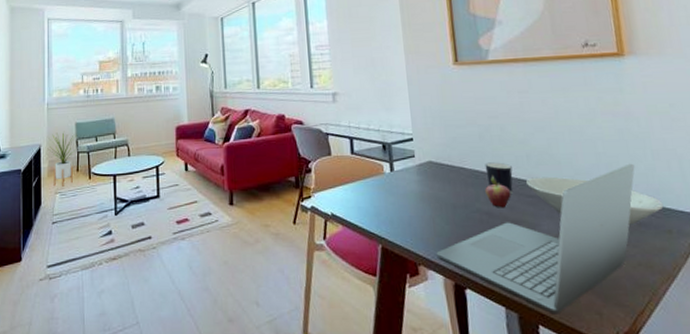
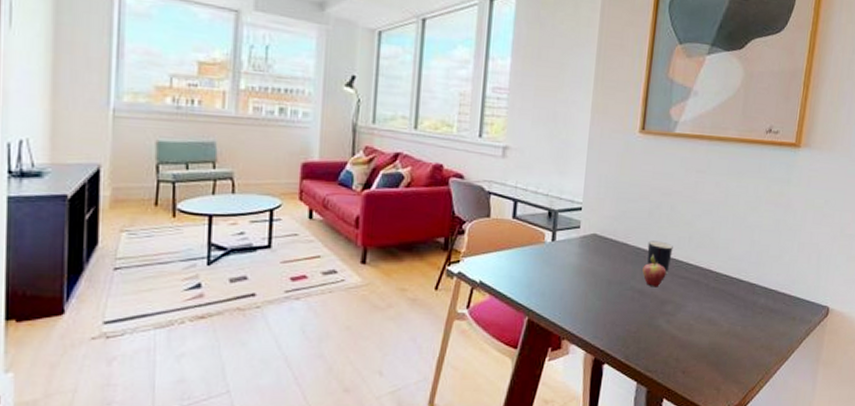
house plant: present [47,132,77,187] -> none [111,151,158,224]
laptop: present [436,163,635,315] -> none [582,253,781,389]
bowl: present [526,176,664,225] -> none [683,259,795,311]

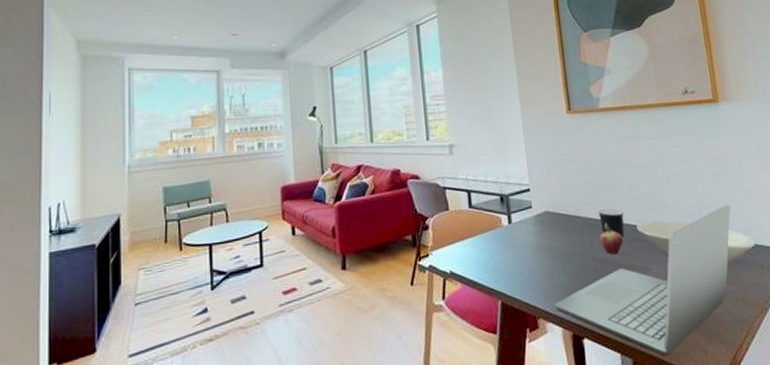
laptop: none [582,253,781,389] -> present [554,204,731,356]
bowl: none [683,259,795,311] -> present [637,220,756,263]

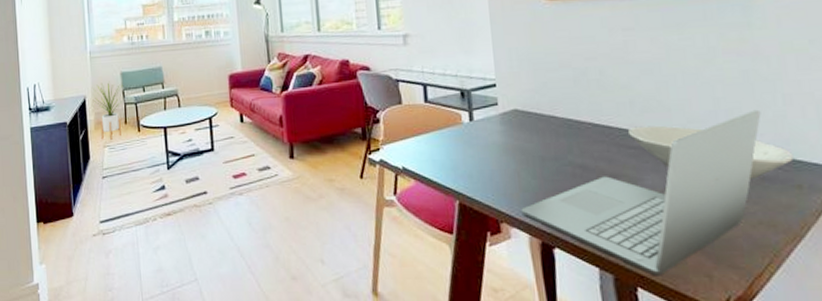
house plant: none [128,198,165,261] -> present [93,82,123,140]
mug: present [598,209,625,240] -> none [580,109,613,145]
fruit: present [599,222,623,255] -> none [579,124,610,161]

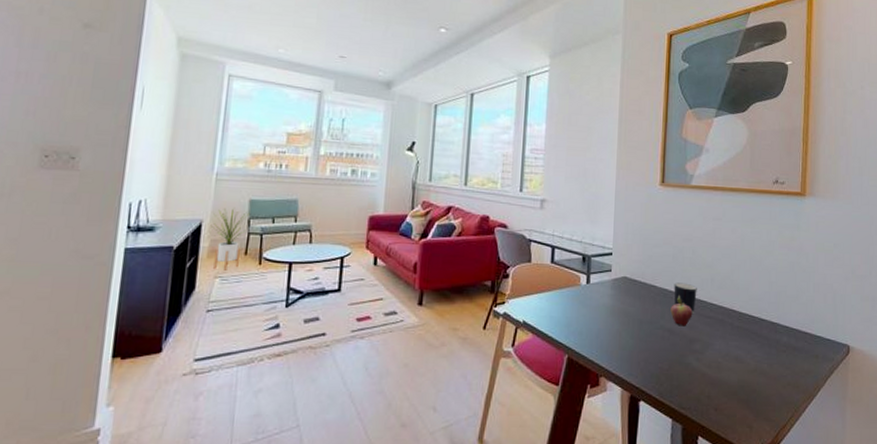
laptop: present [521,109,761,276] -> none [618,293,798,427]
fruit: none [579,124,610,161] -> present [670,294,693,327]
mug: none [580,109,613,145] -> present [673,282,697,313]
bowl: present [629,125,794,179] -> none [708,300,816,349]

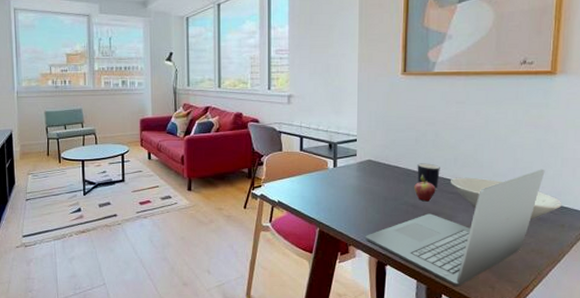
house plant: present [210,208,250,271] -> none [19,119,47,169]
laptop: none [618,293,798,427] -> present [365,169,545,287]
bowl: none [708,300,816,349] -> present [451,177,562,219]

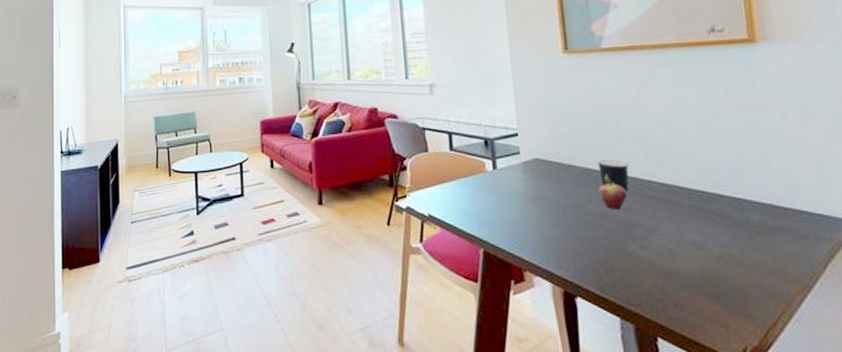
laptop: present [365,169,545,287] -> none [543,161,767,326]
bowl: present [451,177,562,219] -> none [644,175,800,229]

